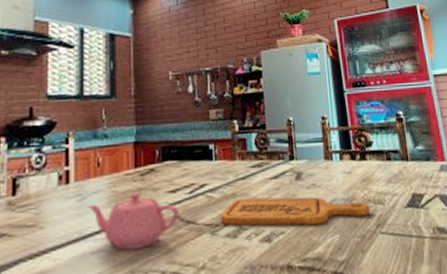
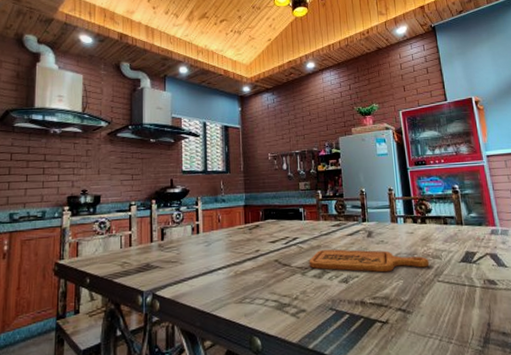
teapot: present [87,192,179,251] -> none [212,241,278,283]

